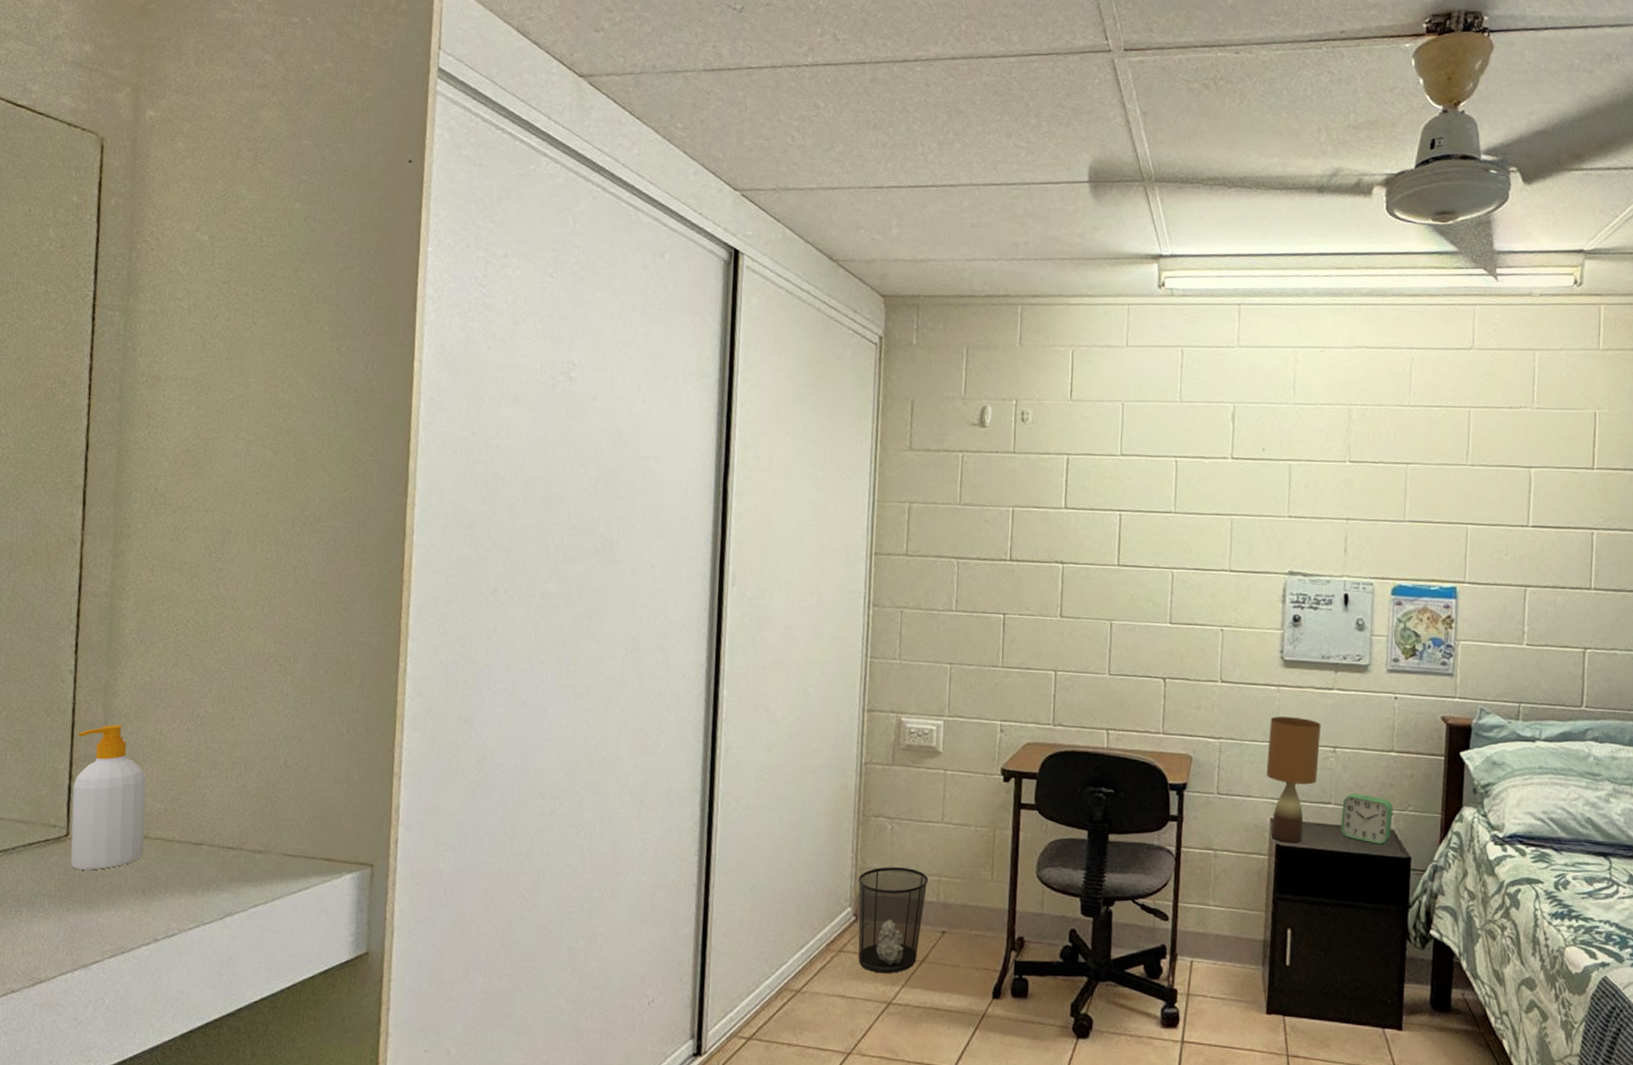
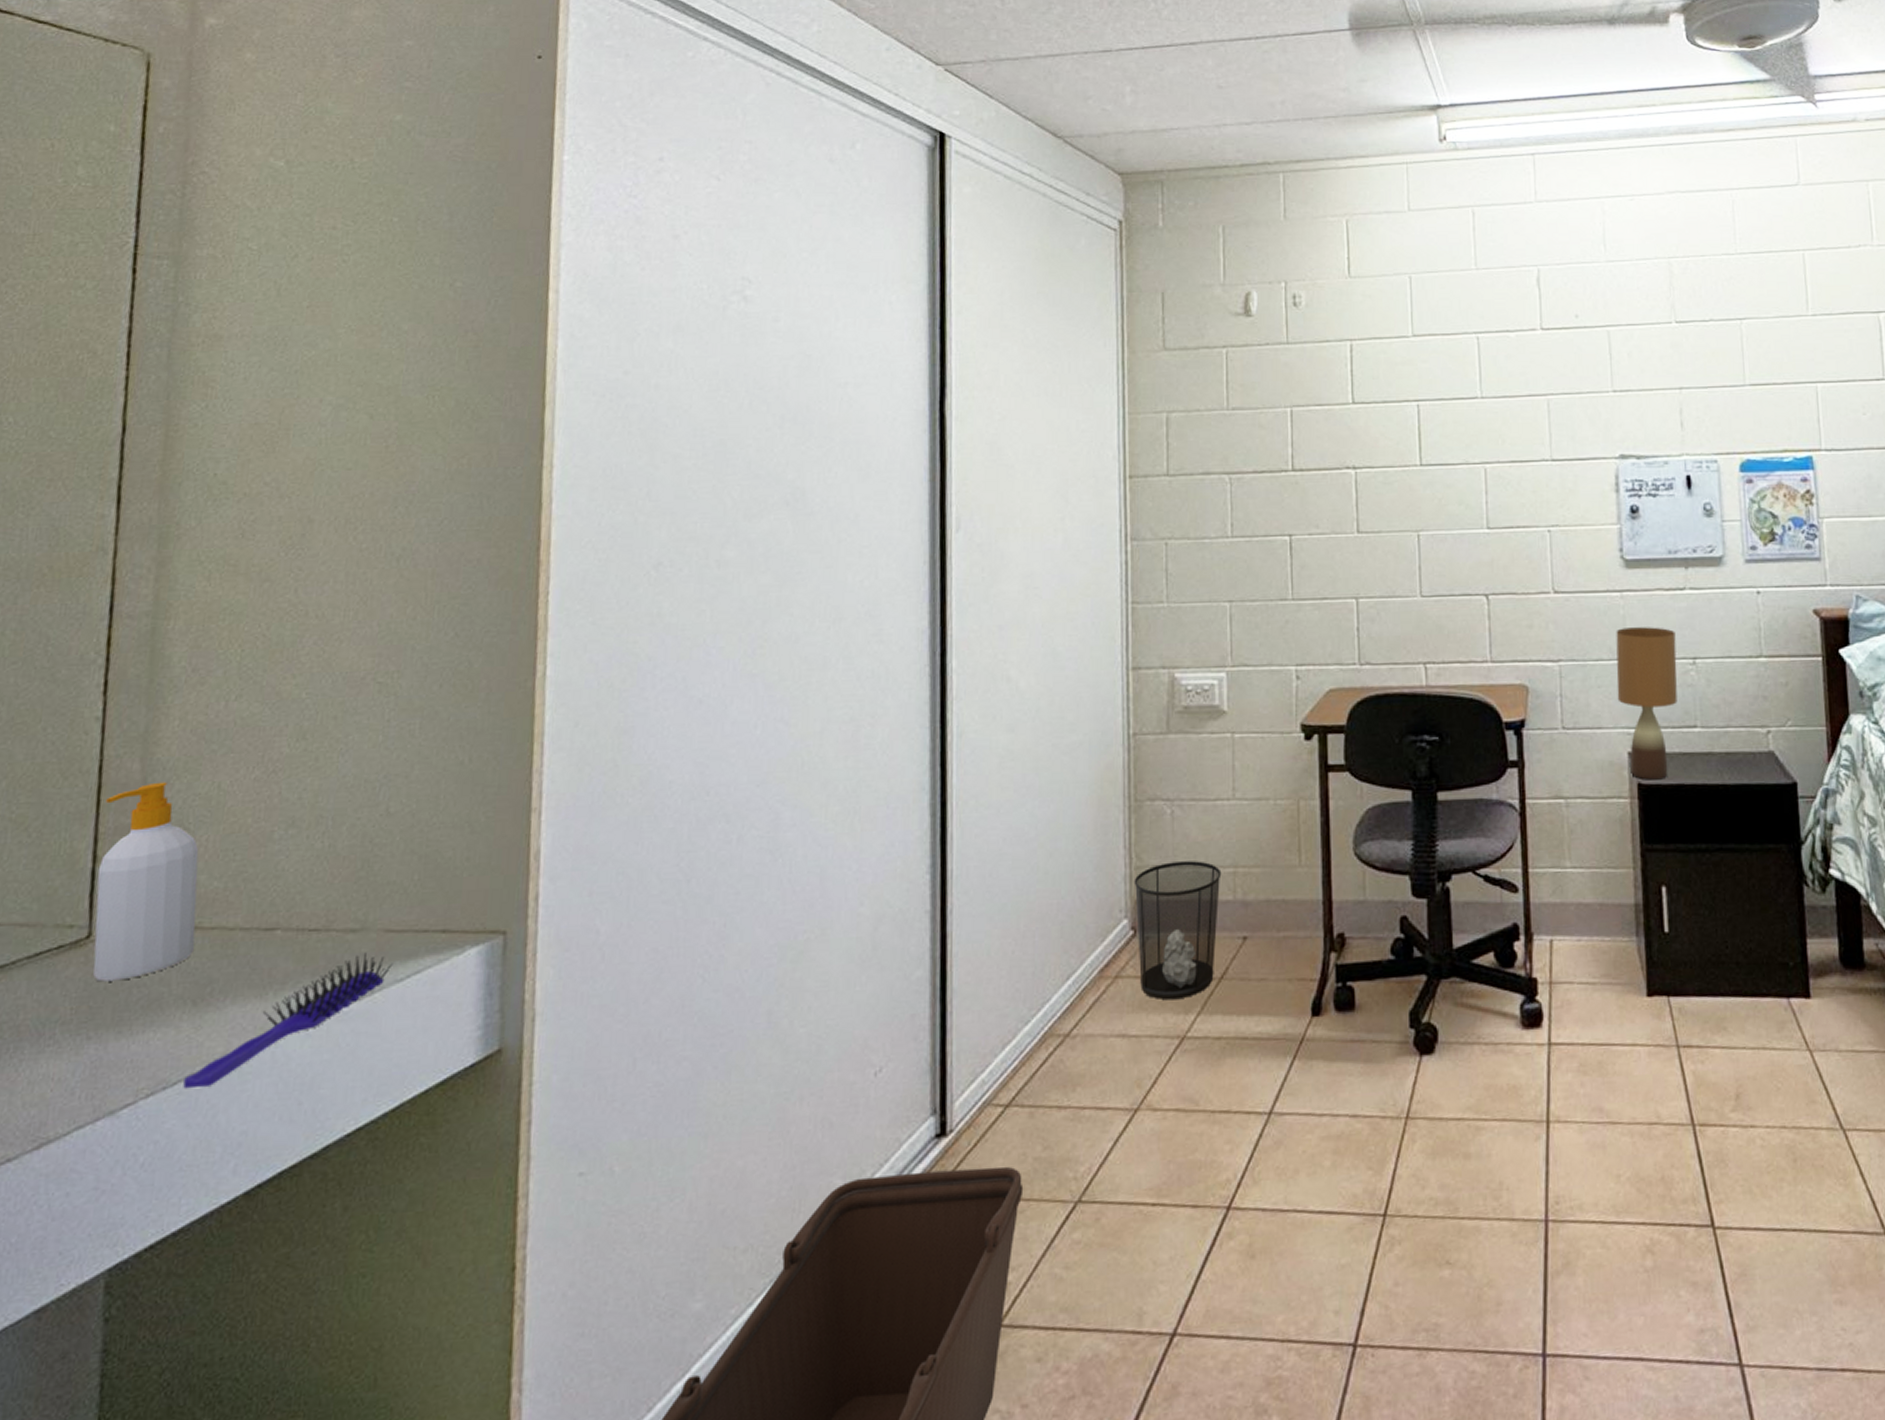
hairbrush: none [136,869,289,956] -> present [183,952,393,1089]
alarm clock: present [1341,793,1393,845] -> none [1710,711,1771,771]

